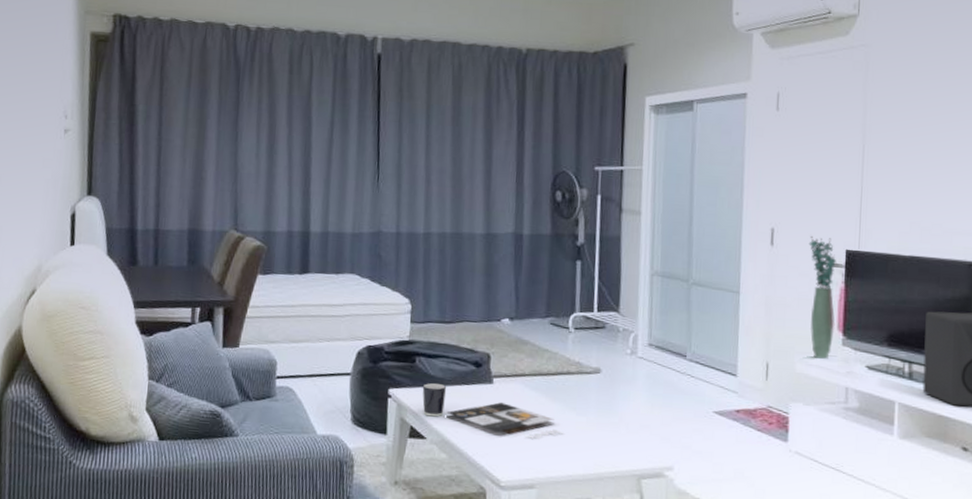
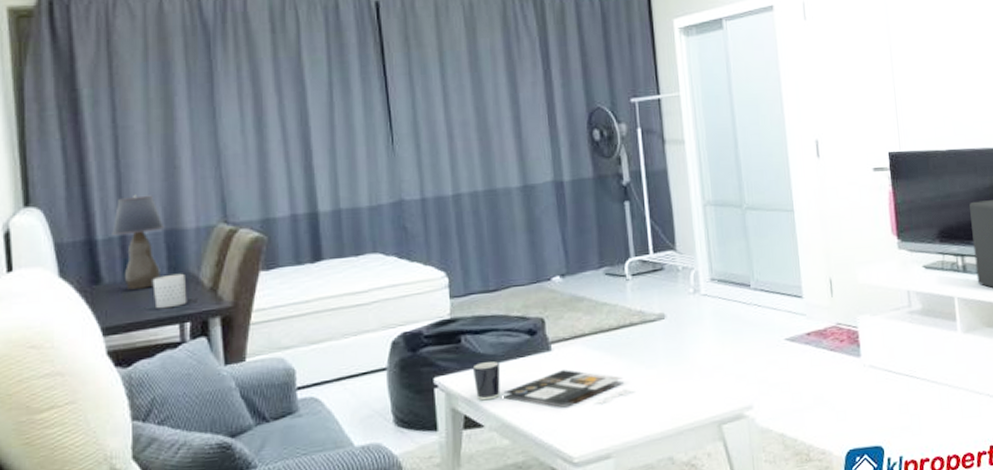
table lamp: none [149,196,189,275] -> present [112,194,165,290]
mug: none [174,266,201,294] -> present [152,273,187,309]
vase: present [808,235,837,359] -> none [853,142,889,266]

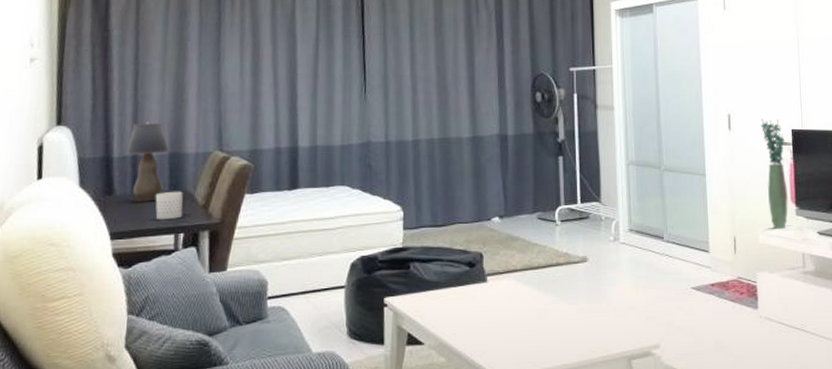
mug: present [472,360,501,401] -> none [418,287,442,321]
magazine: present [503,369,634,408] -> none [443,300,556,334]
vase: none [853,142,889,266] -> present [760,118,789,229]

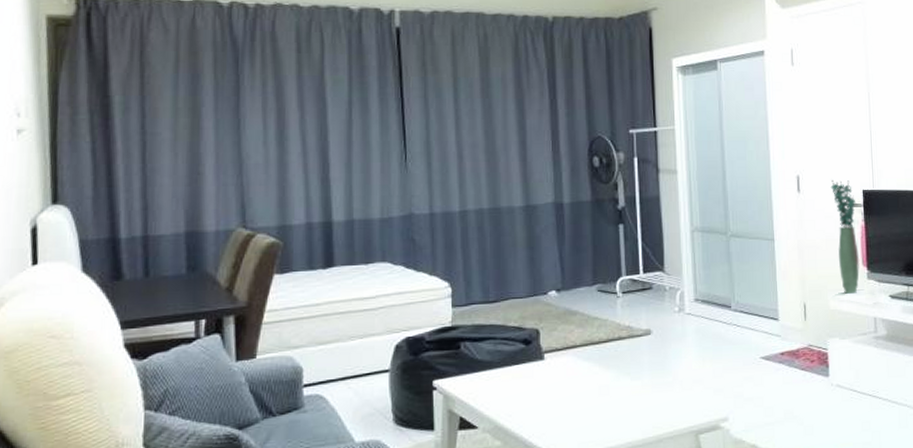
table lamp: present [126,121,170,202] -> none [135,197,186,286]
mug: present [155,191,184,220] -> none [171,273,204,306]

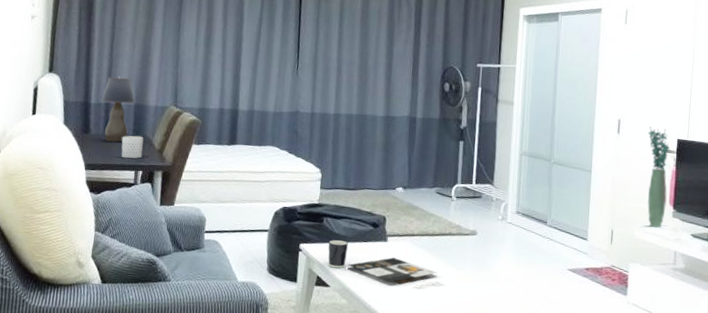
table lamp: none [135,197,186,286] -> present [101,76,136,143]
mug: none [171,273,204,306] -> present [121,135,144,159]
mug: none [470,367,496,404] -> present [328,239,349,269]
magazine: none [498,378,619,413] -> present [347,257,444,290]

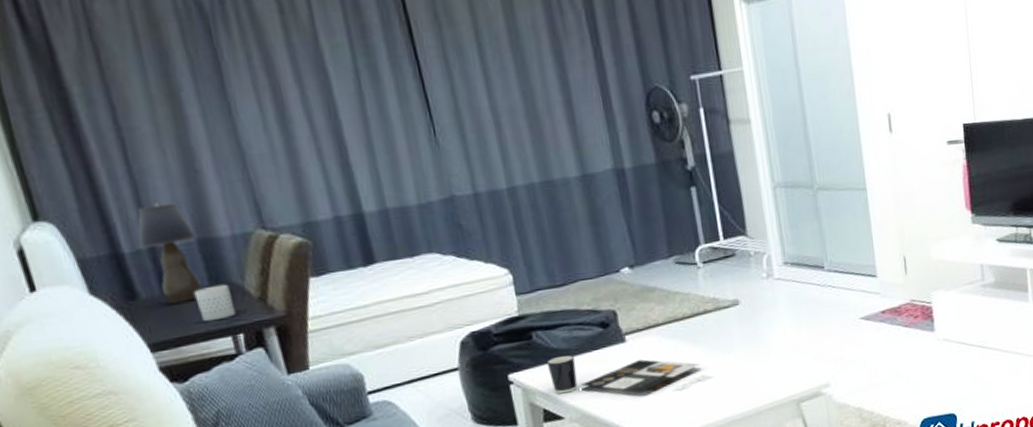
vase: present [647,126,670,228] -> none [926,114,963,242]

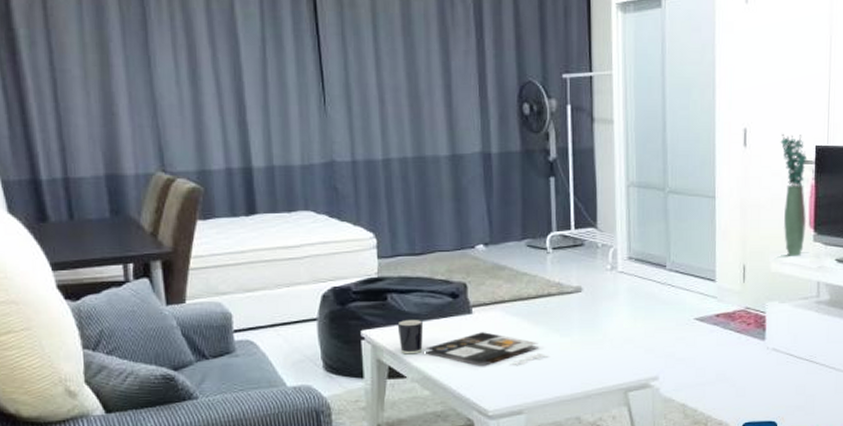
table lamp: present [137,202,202,304] -> none [55,138,106,229]
mug: present [193,284,237,322] -> none [96,217,130,249]
vase: none [926,114,963,242] -> present [780,133,808,256]

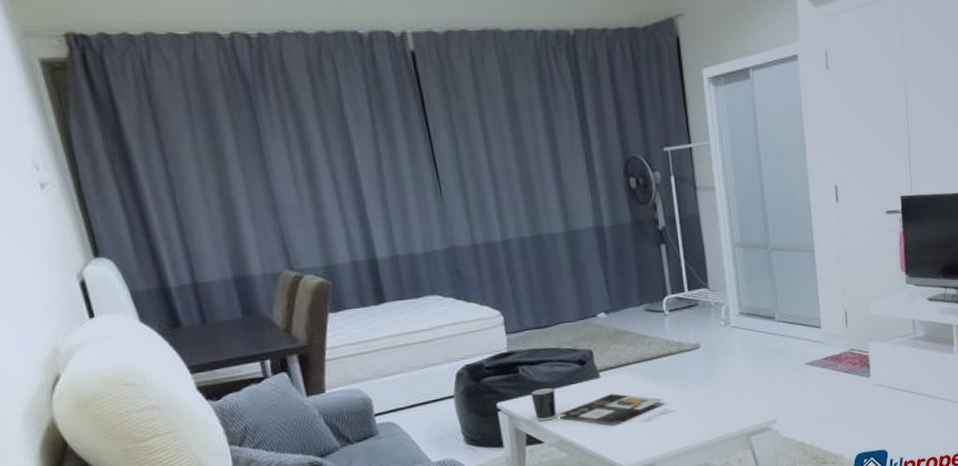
vase: present [780,133,808,256] -> none [869,187,899,299]

